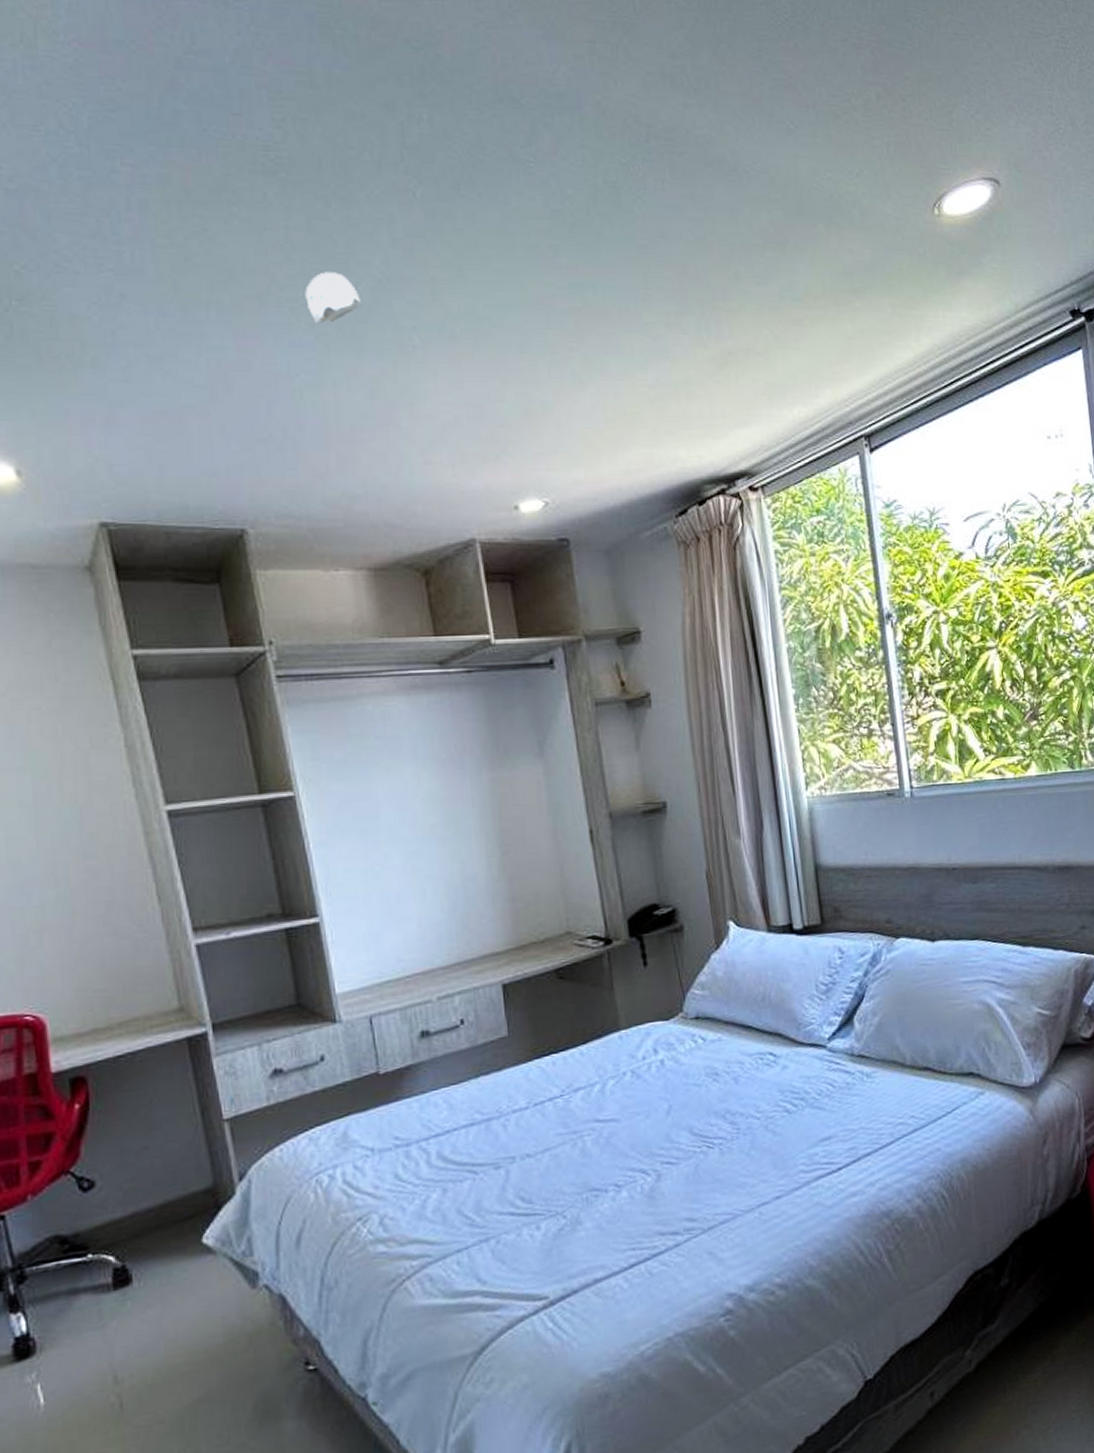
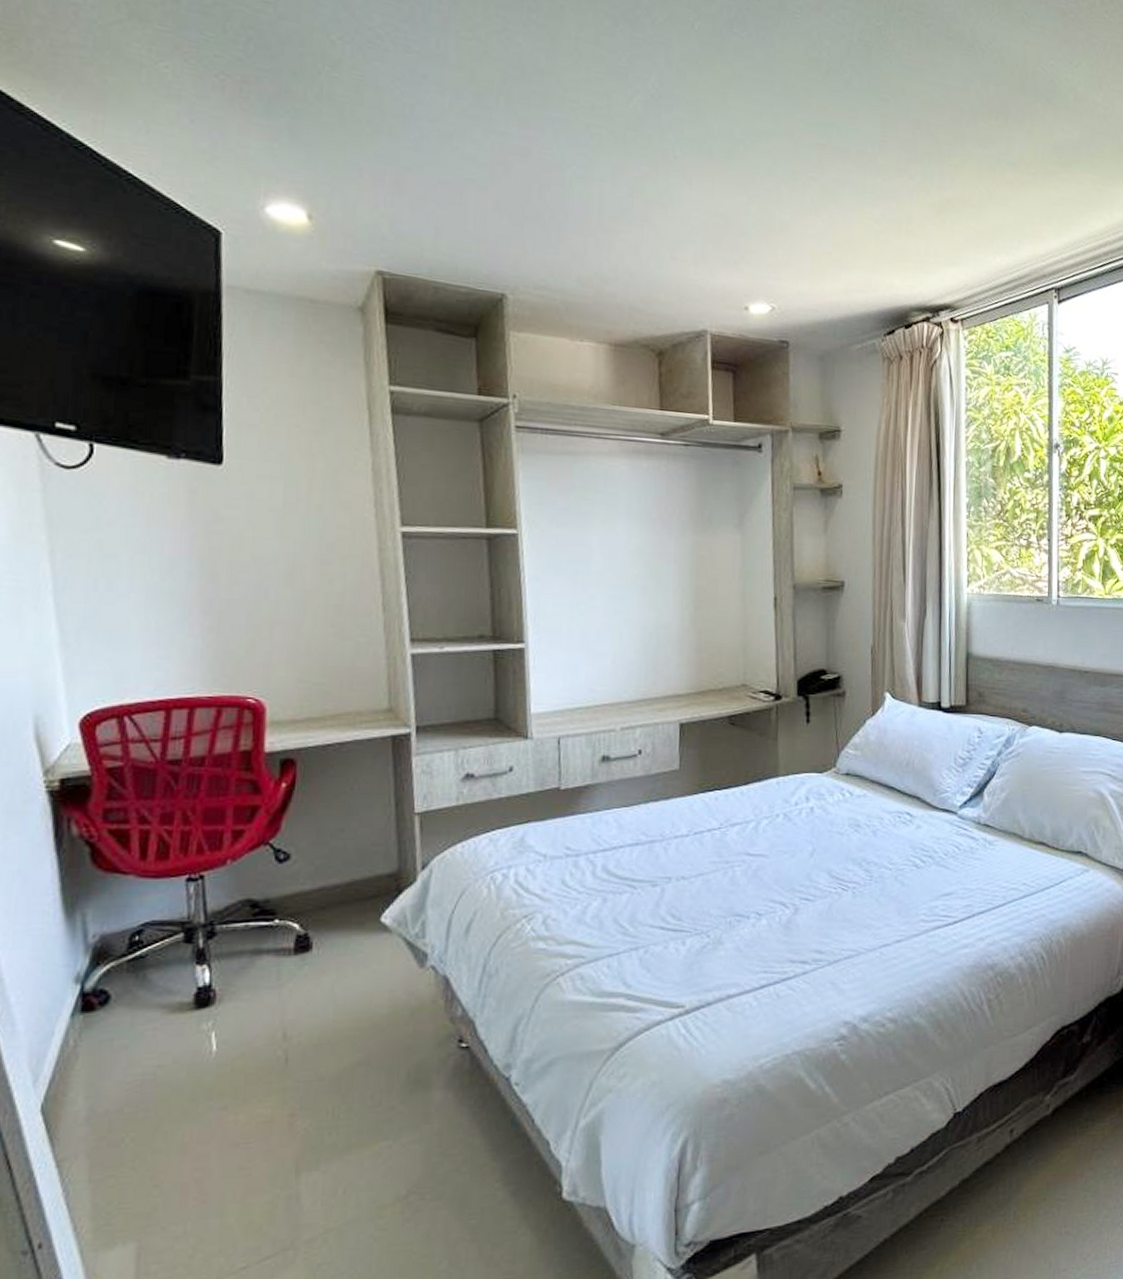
smoke detector: present [305,272,362,324] -> none [586,81,634,126]

